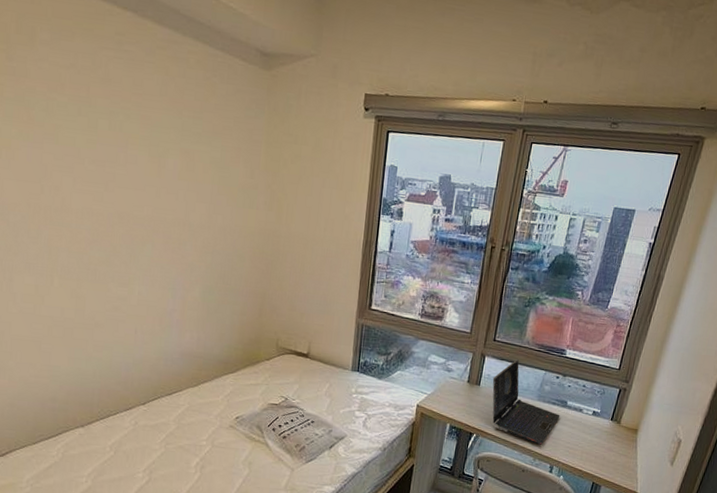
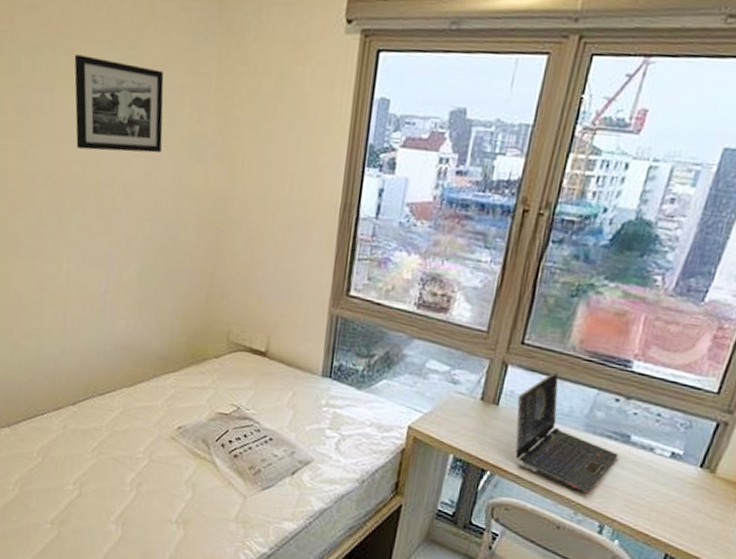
picture frame: none [145,120,223,200] -> present [74,55,164,154]

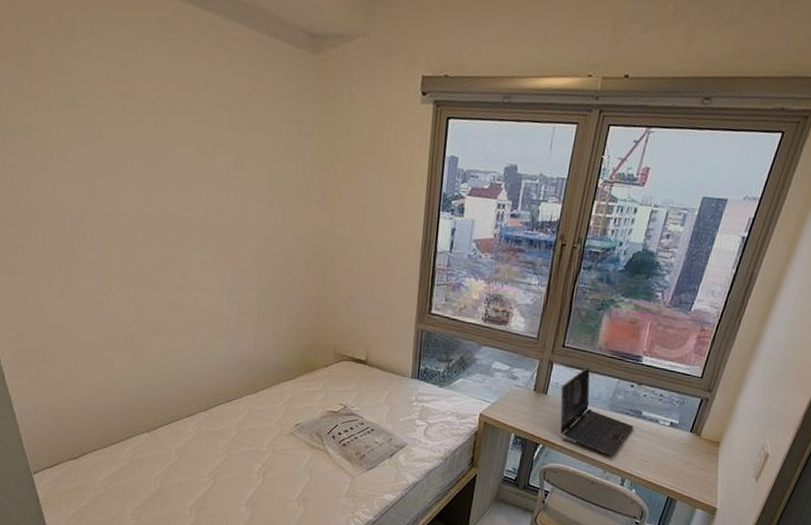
picture frame: present [74,55,164,154] -> none [192,115,273,200]

